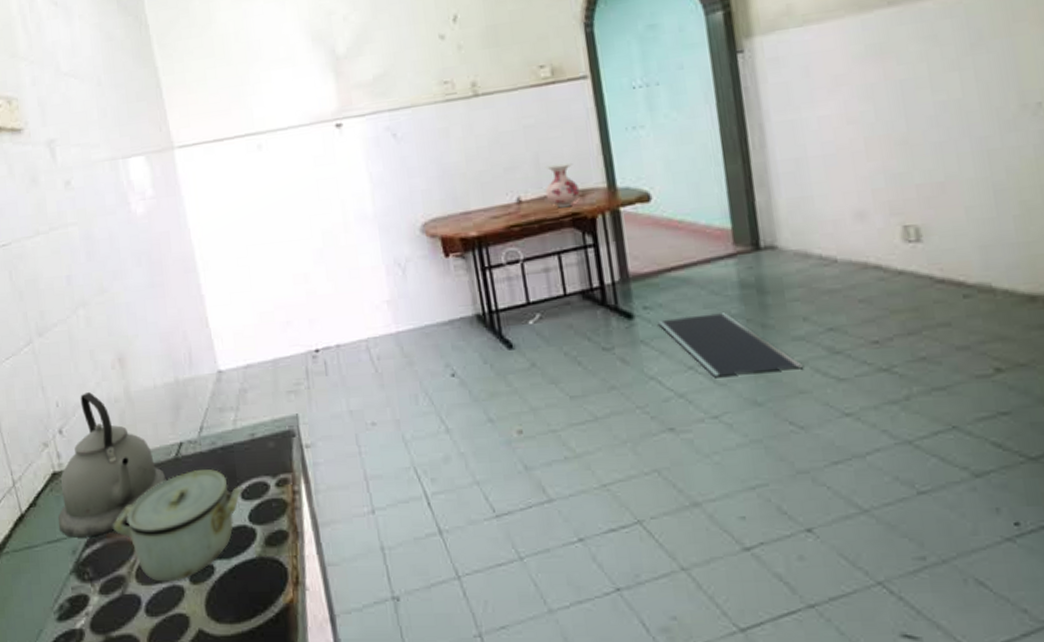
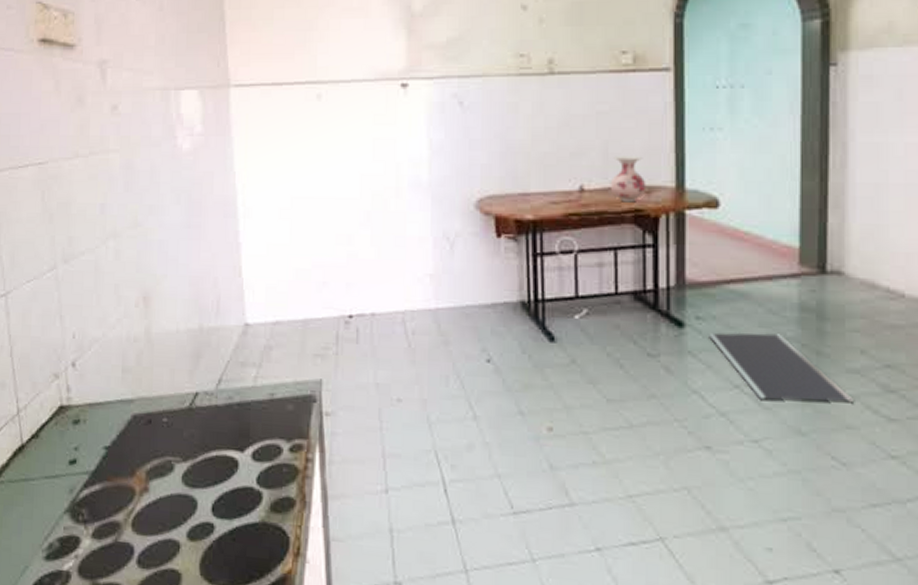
kettle: present [58,392,167,538] -> none [59,328,177,478]
cooking pot: present [113,469,244,582] -> none [115,423,255,536]

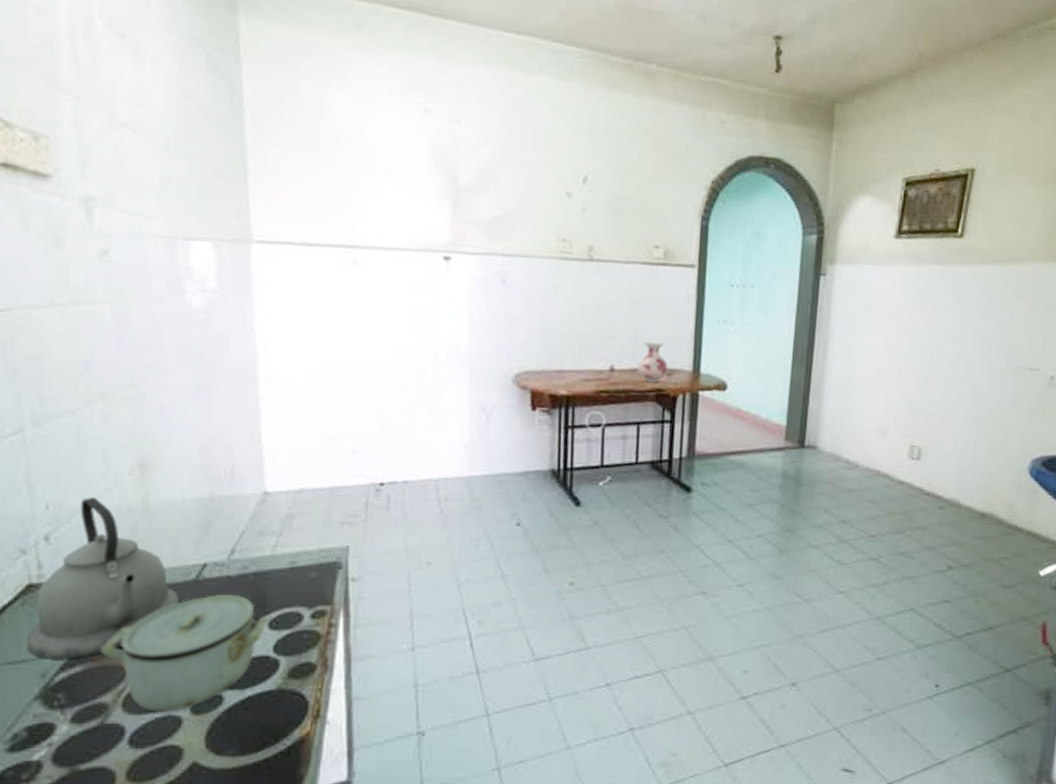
kettle: none [59,328,177,478] -> present [27,497,180,660]
cooking pot: none [115,423,255,536] -> present [101,595,272,712]
door mat: present [709,332,853,404] -> none [711,496,816,552]

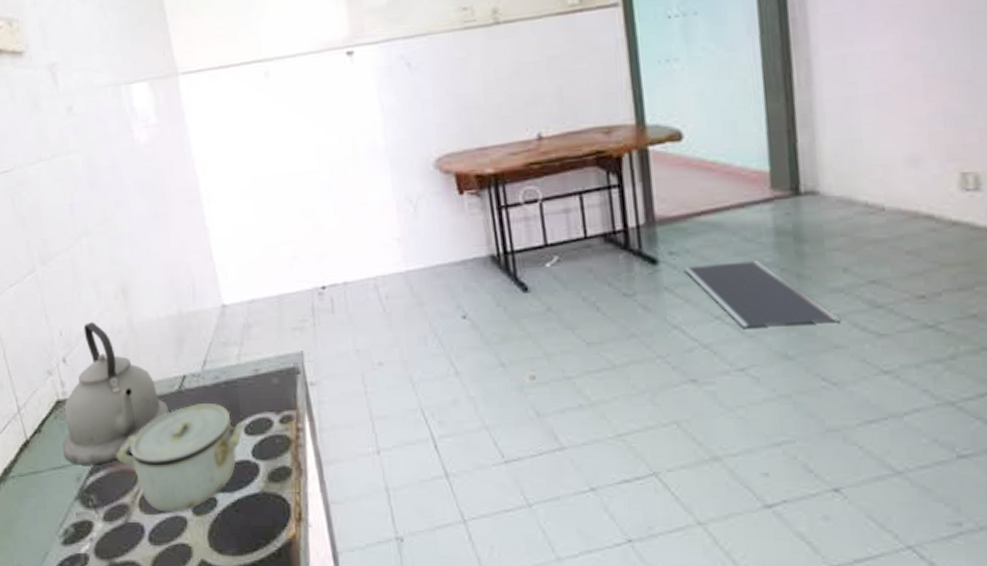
vase: present [637,340,668,383] -> none [568,97,606,146]
door mat: none [711,496,816,552] -> present [684,261,839,329]

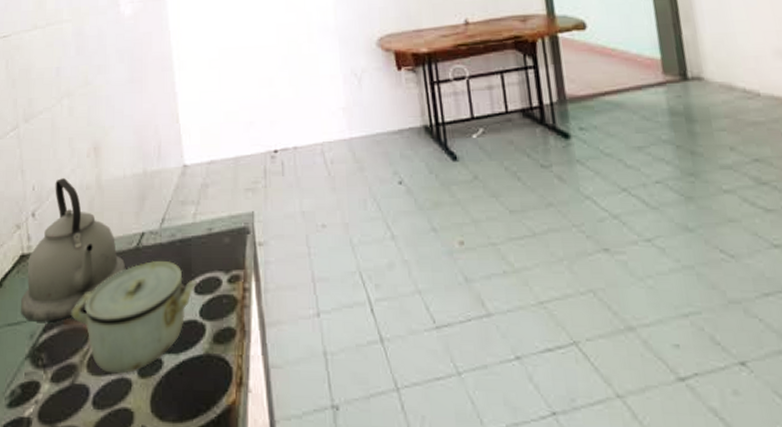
door mat: present [684,261,839,329] -> none [593,138,731,201]

